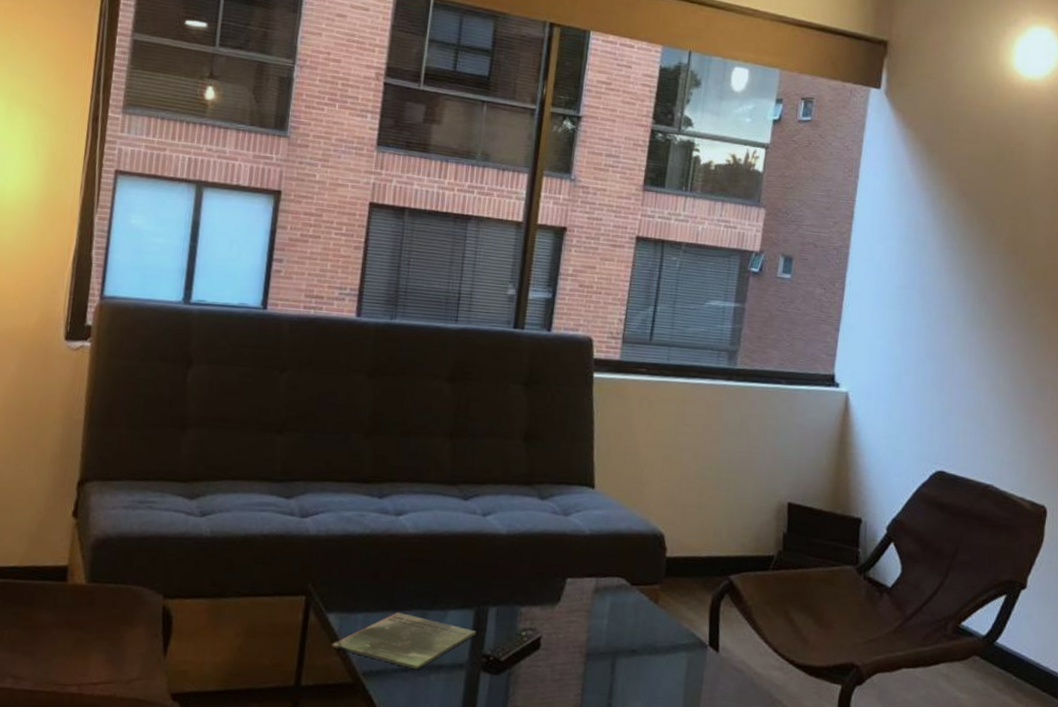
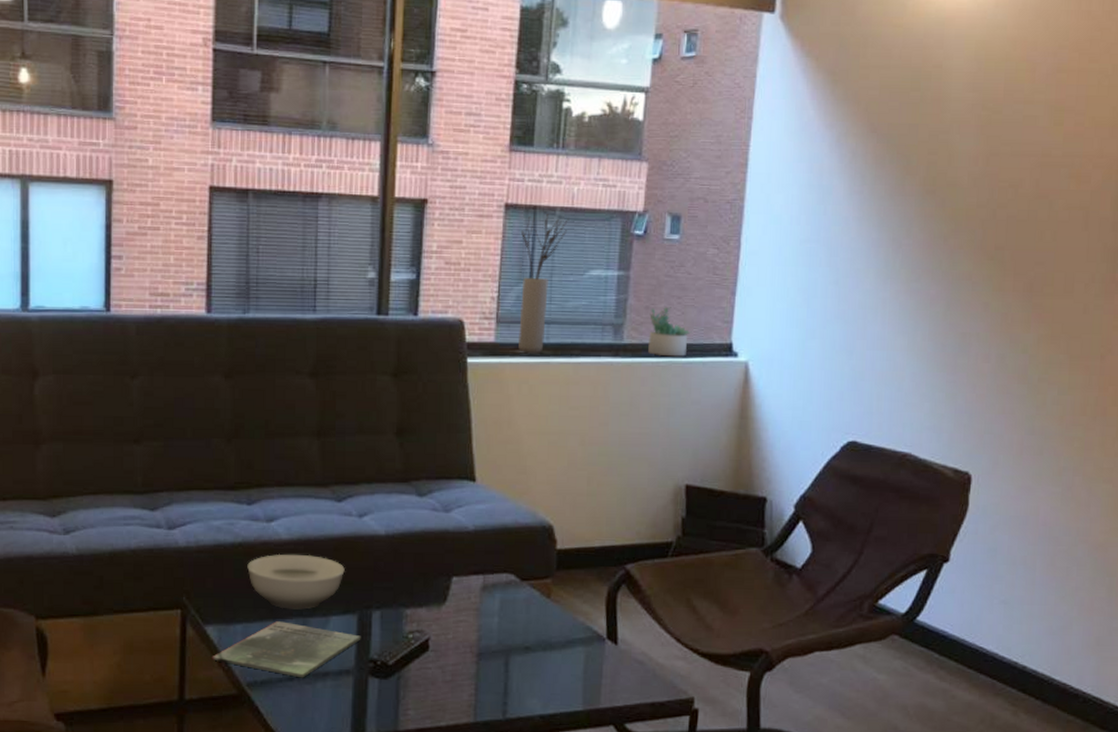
bowl: none [373,547,466,602] -> present [247,553,345,610]
vase: none [641,248,693,373] -> present [518,214,569,354]
succulent plant: none [759,338,799,384] -> present [648,307,692,357]

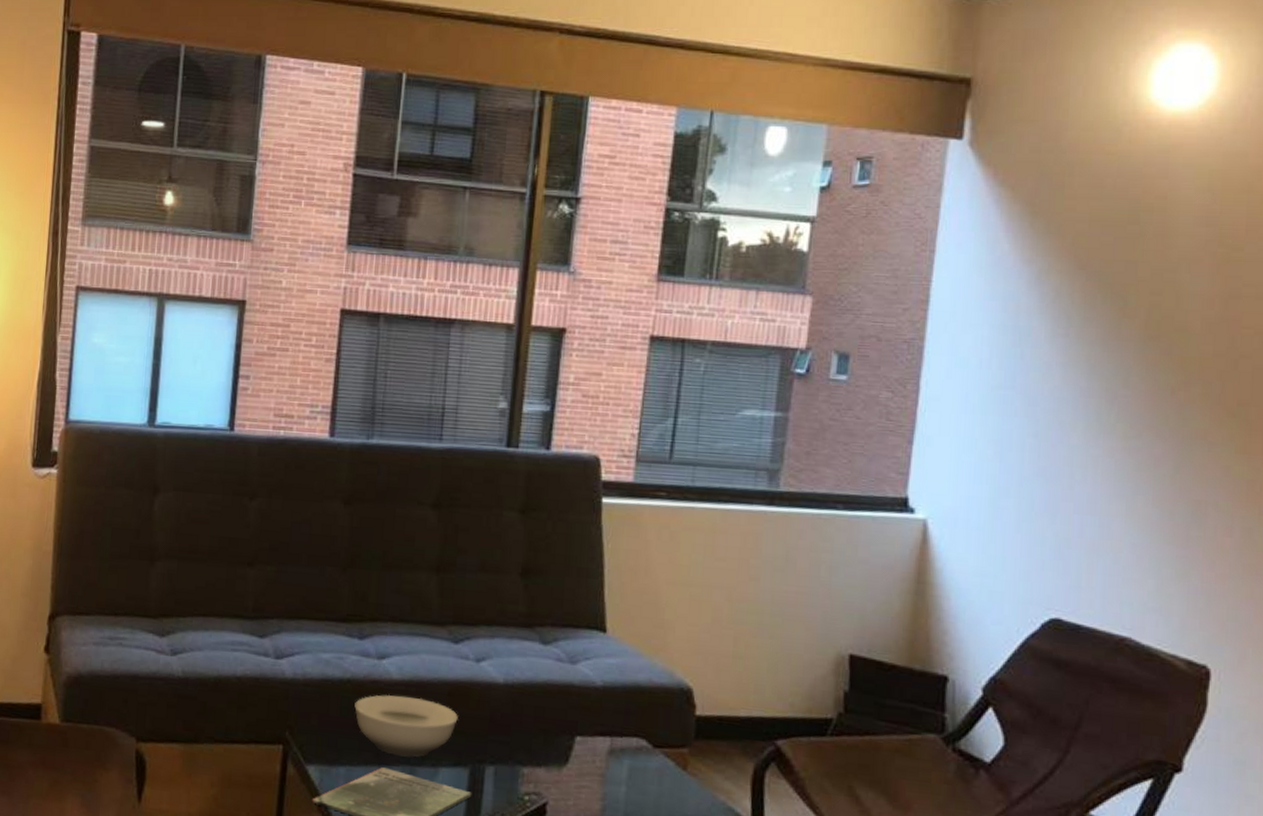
vase: present [518,214,569,354] -> none [660,348,721,497]
succulent plant: present [648,307,692,357] -> none [808,453,860,510]

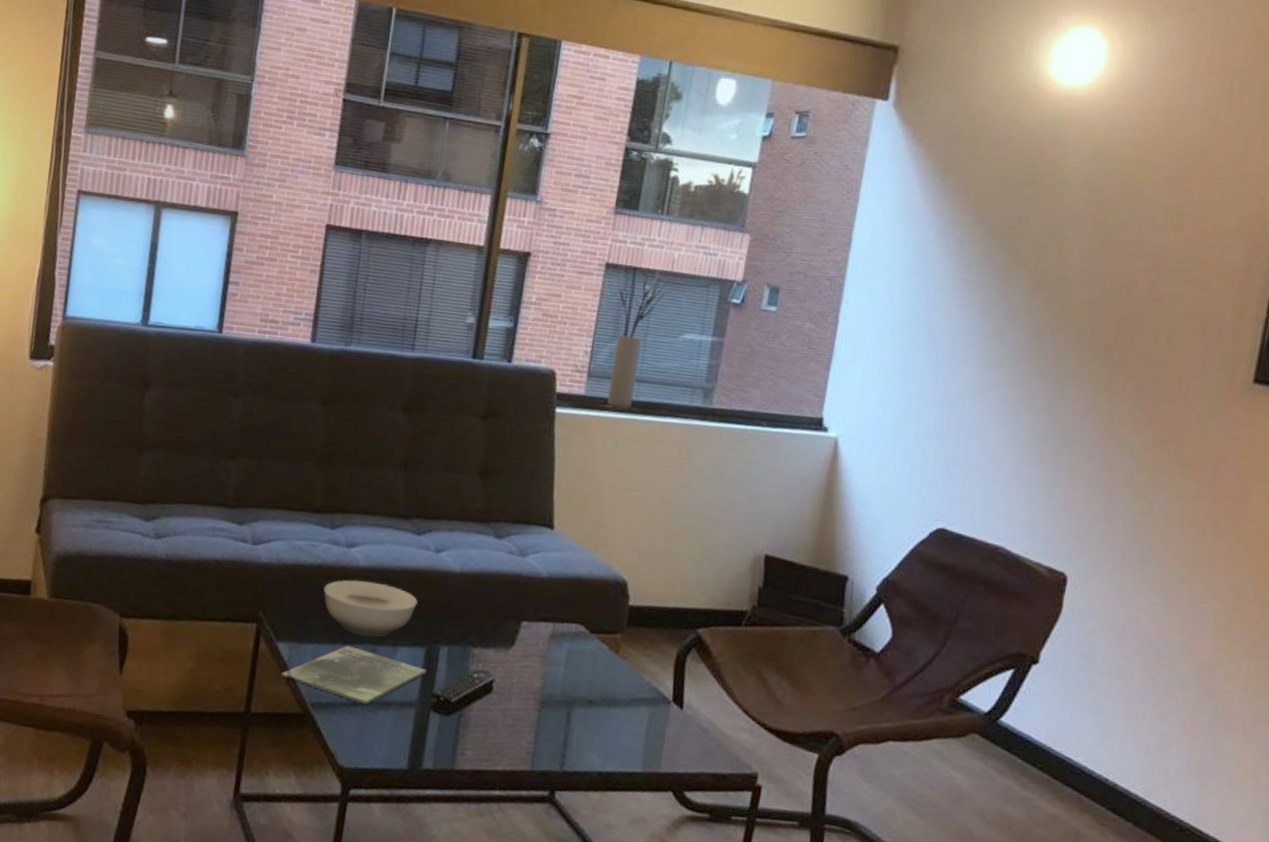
vase: none [660,348,721,497] -> present [607,276,668,410]

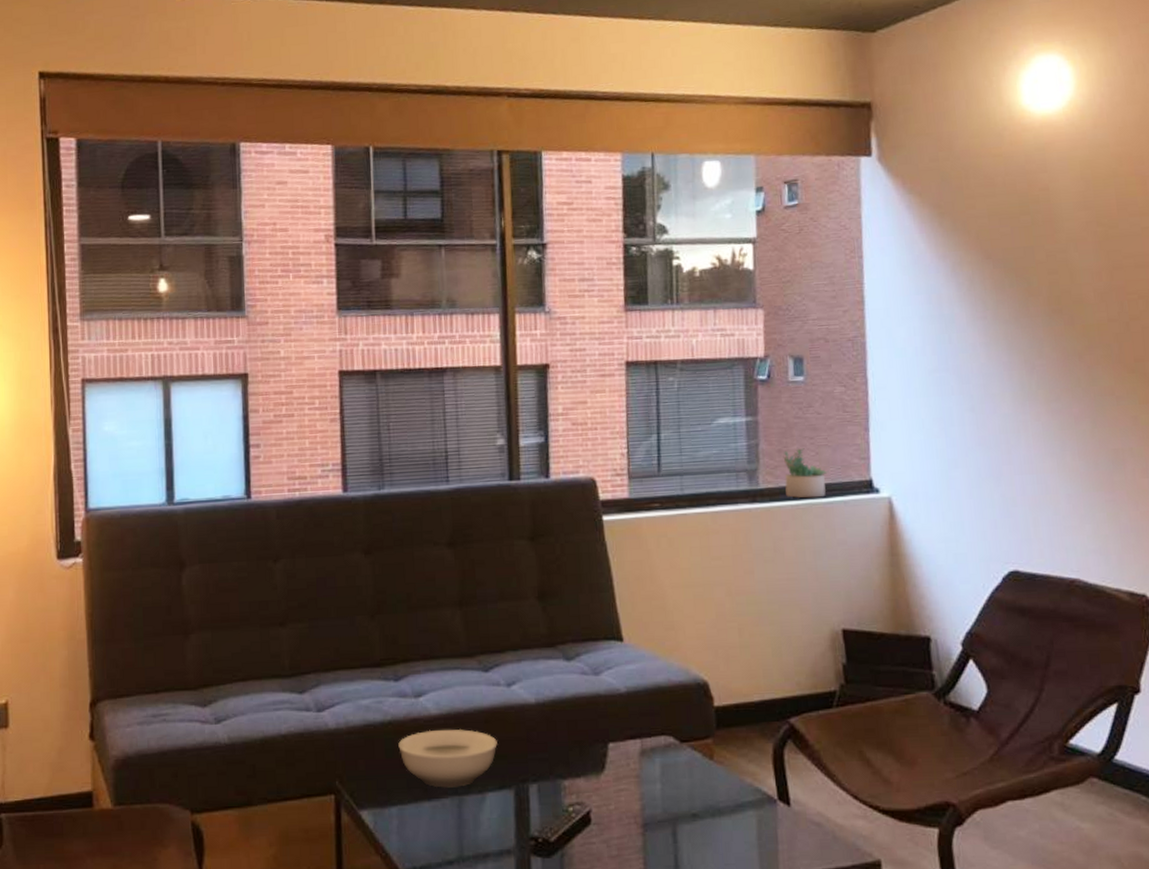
magazine: present [280,644,427,705] -> none [368,800,520,861]
vase: present [607,276,668,410] -> none [643,367,691,507]
succulent plant: none [736,375,783,427] -> present [783,448,829,499]

